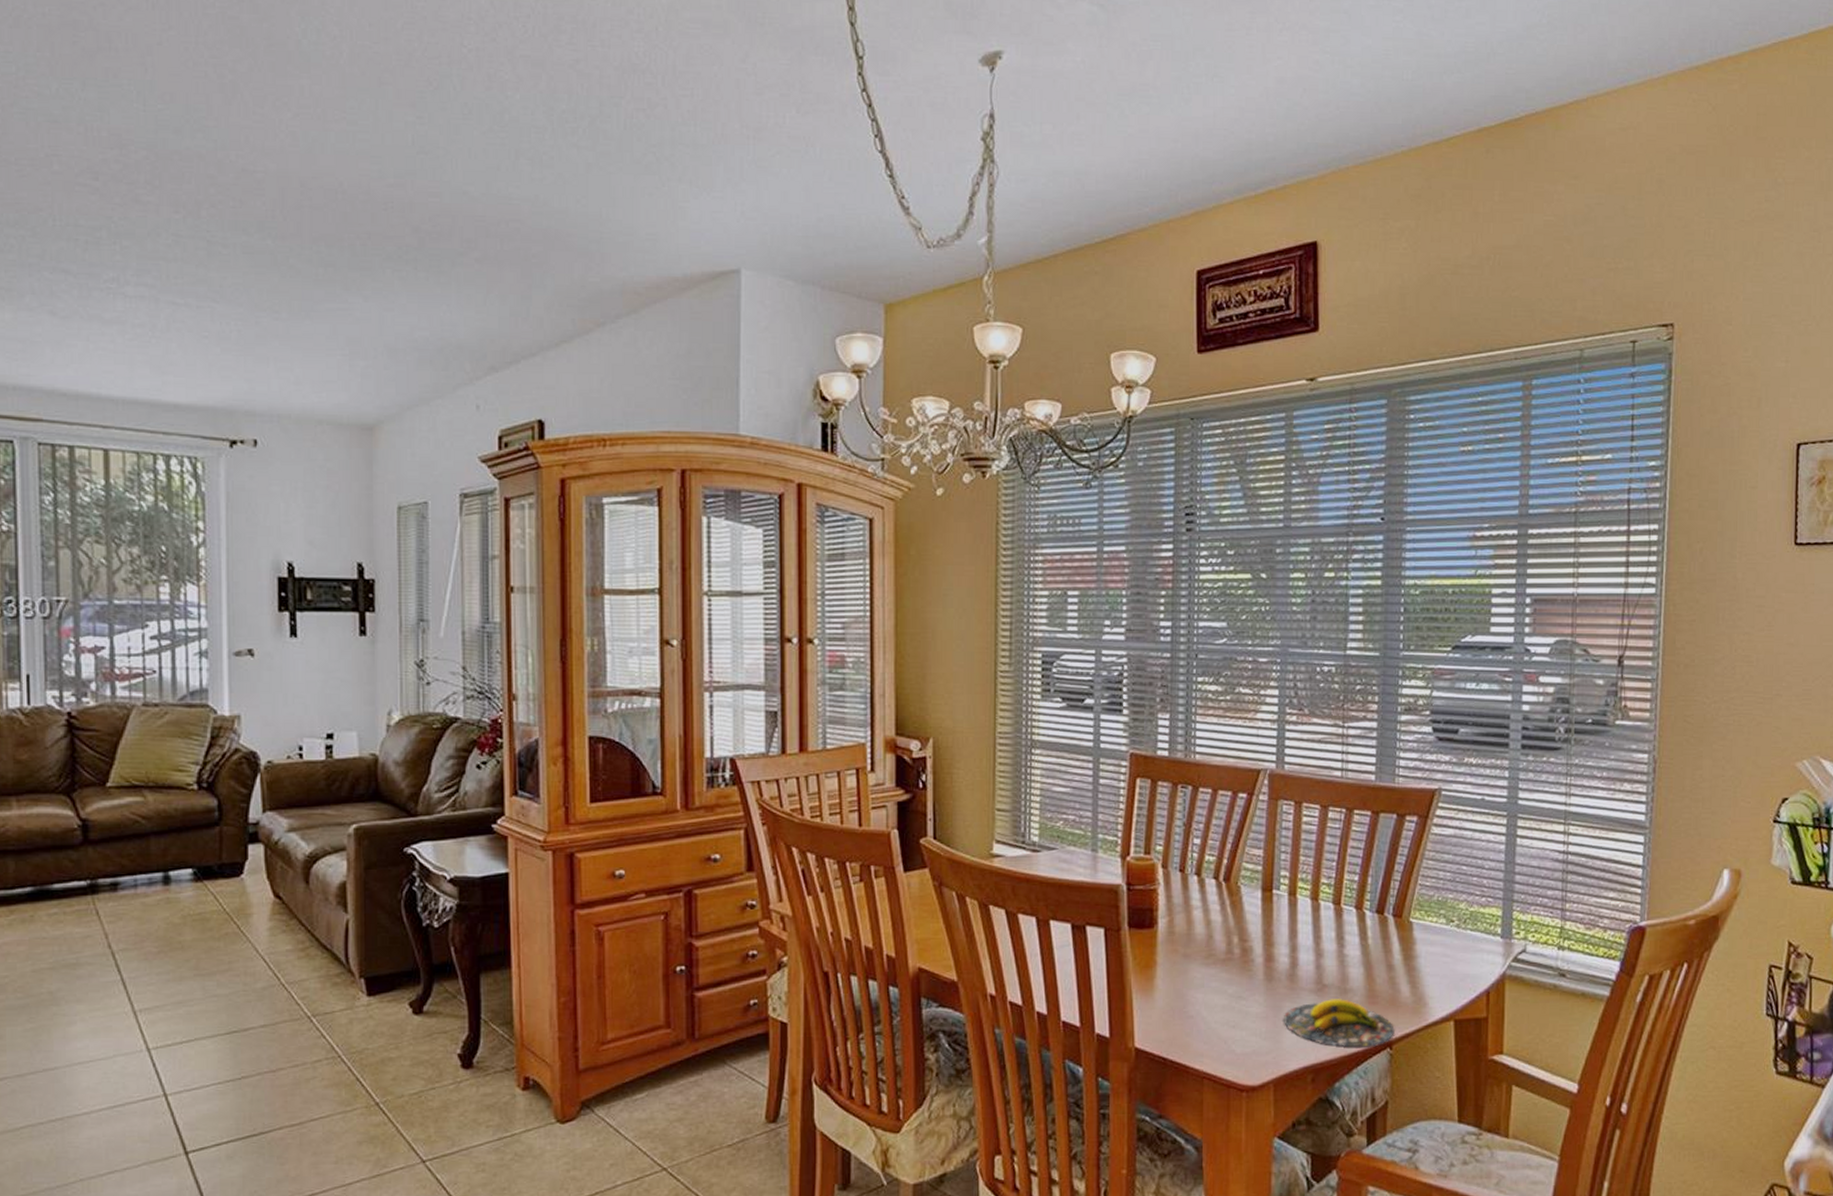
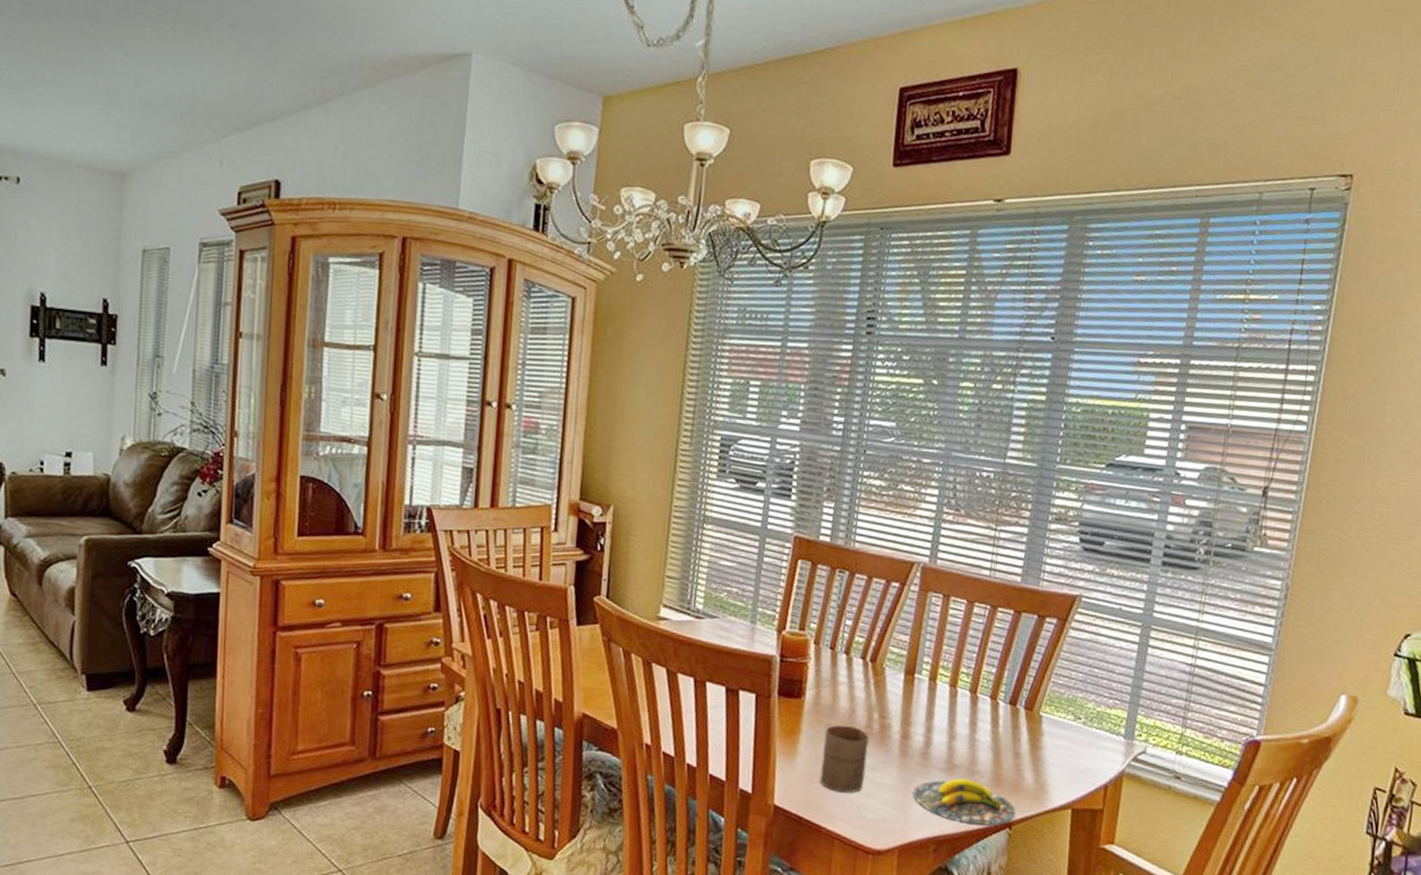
cup: none [1182,953,1230,1027] -> present [820,725,869,793]

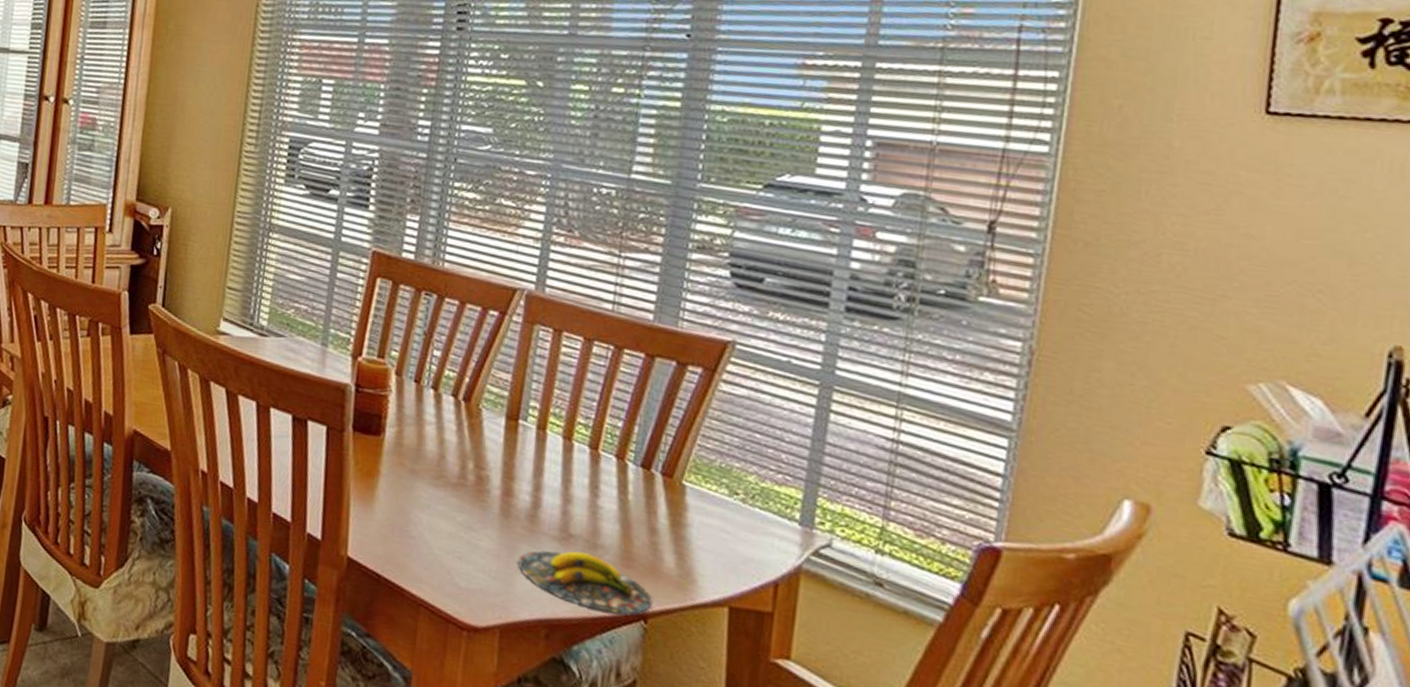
cup: present [820,725,869,793] -> none [402,471,463,554]

